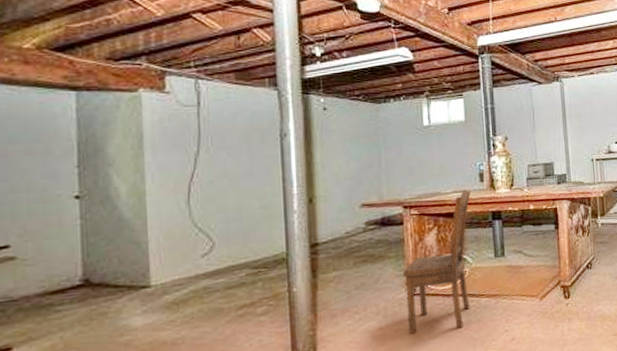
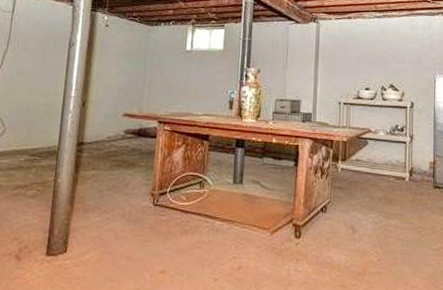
dining chair: present [402,189,471,334] -> none [146,114,219,246]

